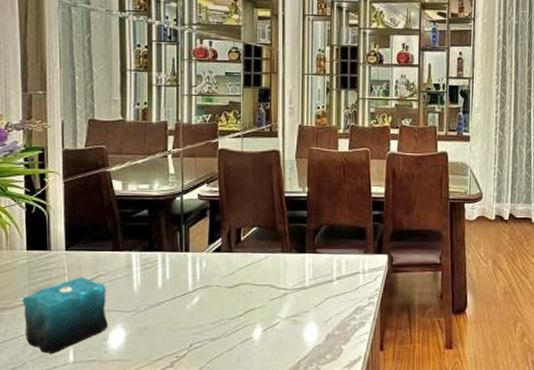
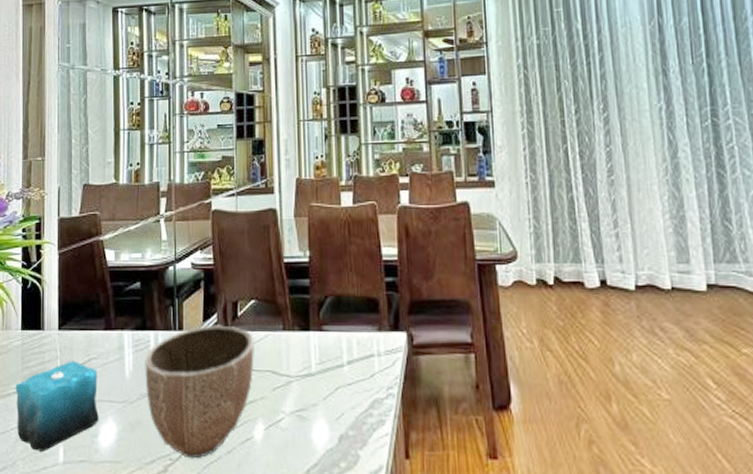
decorative bowl: none [152,247,255,356] -> present [145,324,254,459]

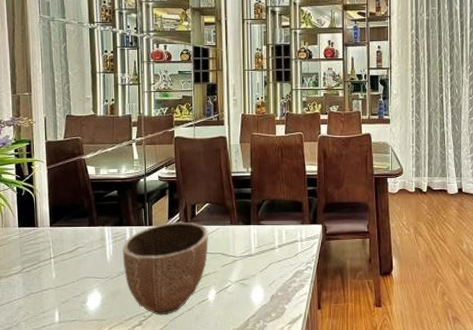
candle: present [15,360,99,452] -> none [16,249,86,315]

